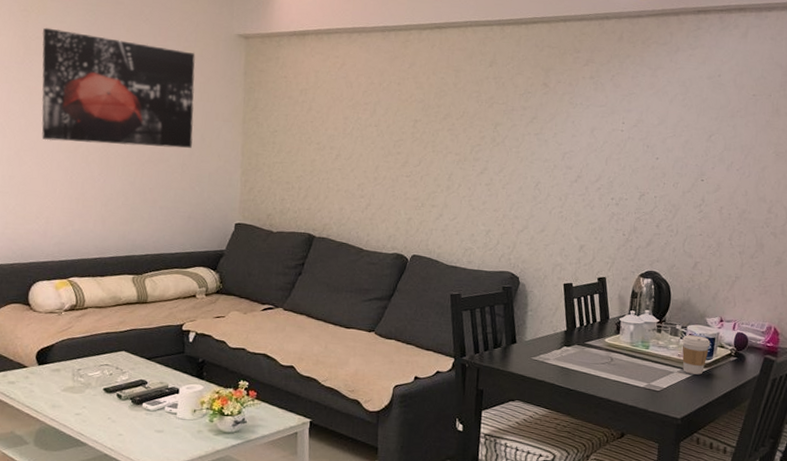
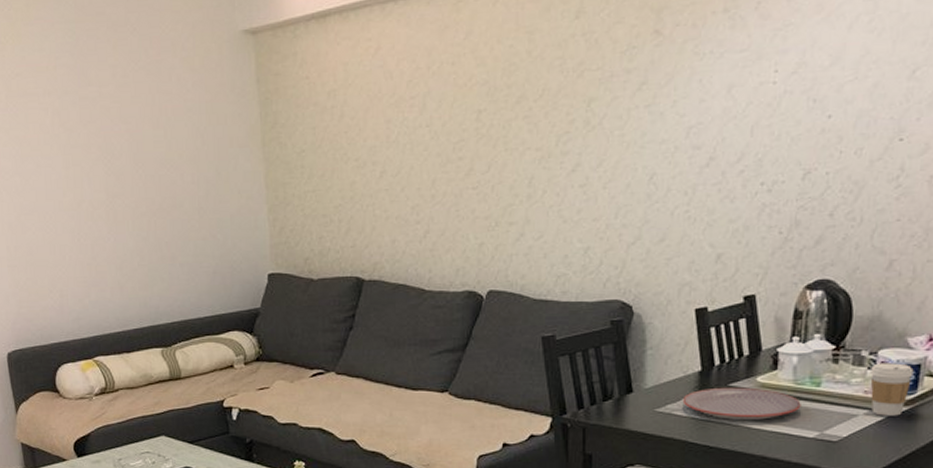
wall art: present [41,27,195,148] -> none [22,60,206,200]
plate: none [552,344,635,371] -> present [682,387,801,421]

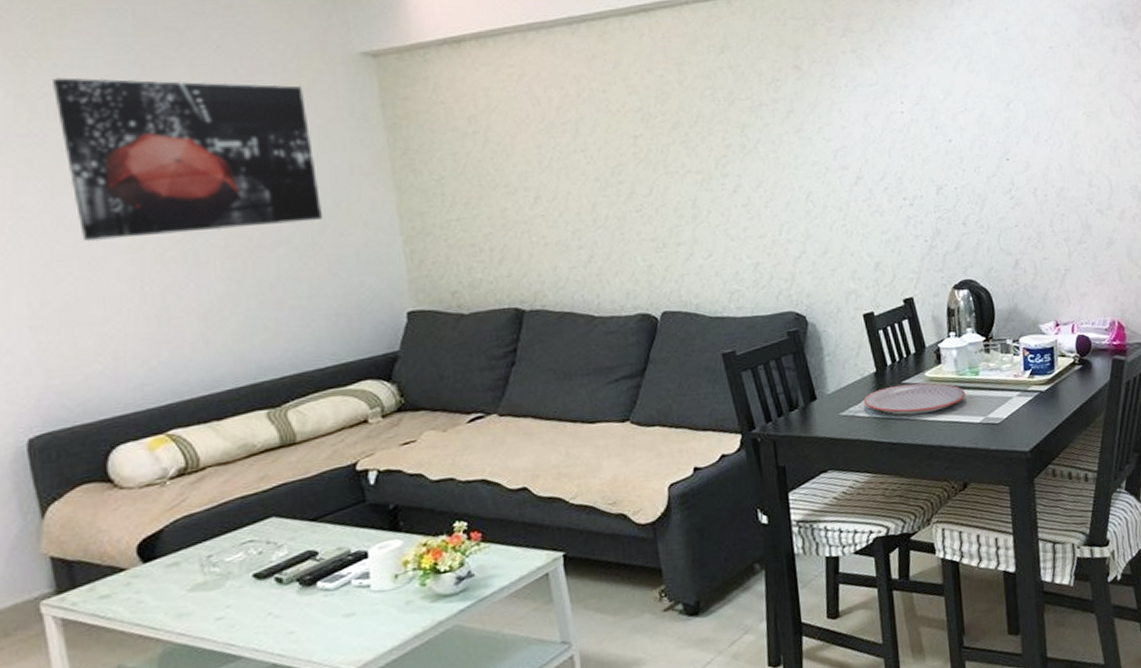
wall art: none [22,60,206,200] -> present [53,77,322,242]
coffee cup: present [870,363,914,416] -> none [1016,347,1049,396]

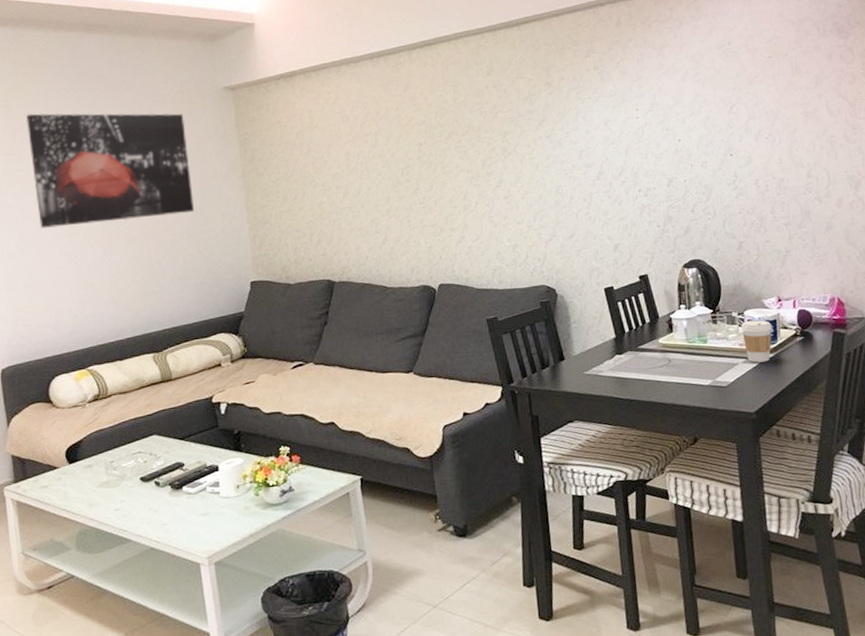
plate: present [863,382,966,415] -> none [604,348,695,376]
coffee cup: none [1016,347,1049,396] -> present [741,320,772,363]

